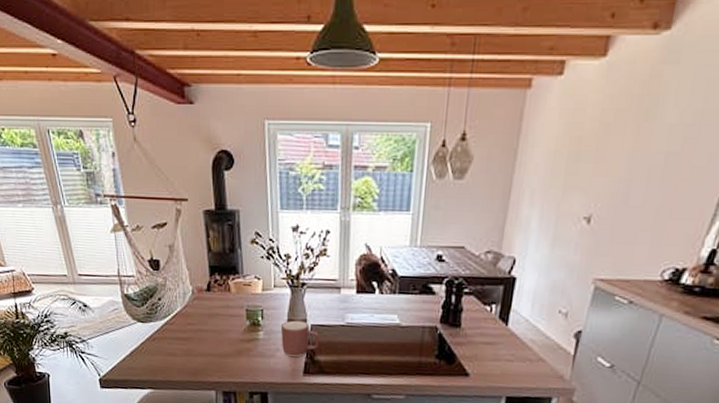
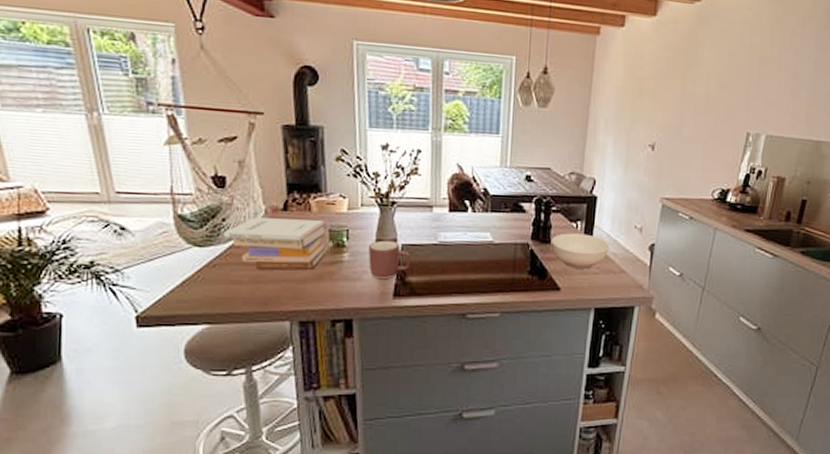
books: none [159,297,244,346] -> present [222,217,327,270]
bowl: none [461,316,528,355] -> present [551,233,610,269]

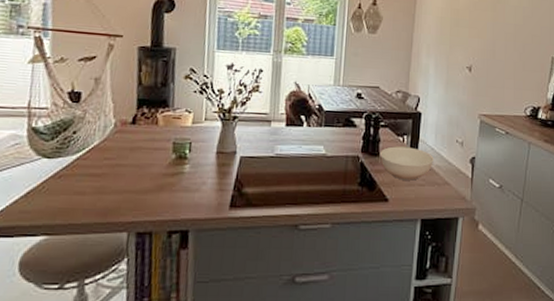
books: present [222,217,327,270] -> none [71,130,171,181]
mug: present [368,240,411,280] -> none [208,152,249,191]

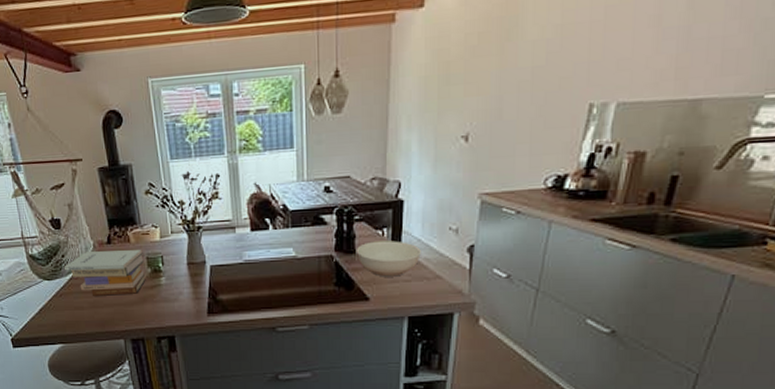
books: none [71,130,171,181] -> present [63,250,146,296]

